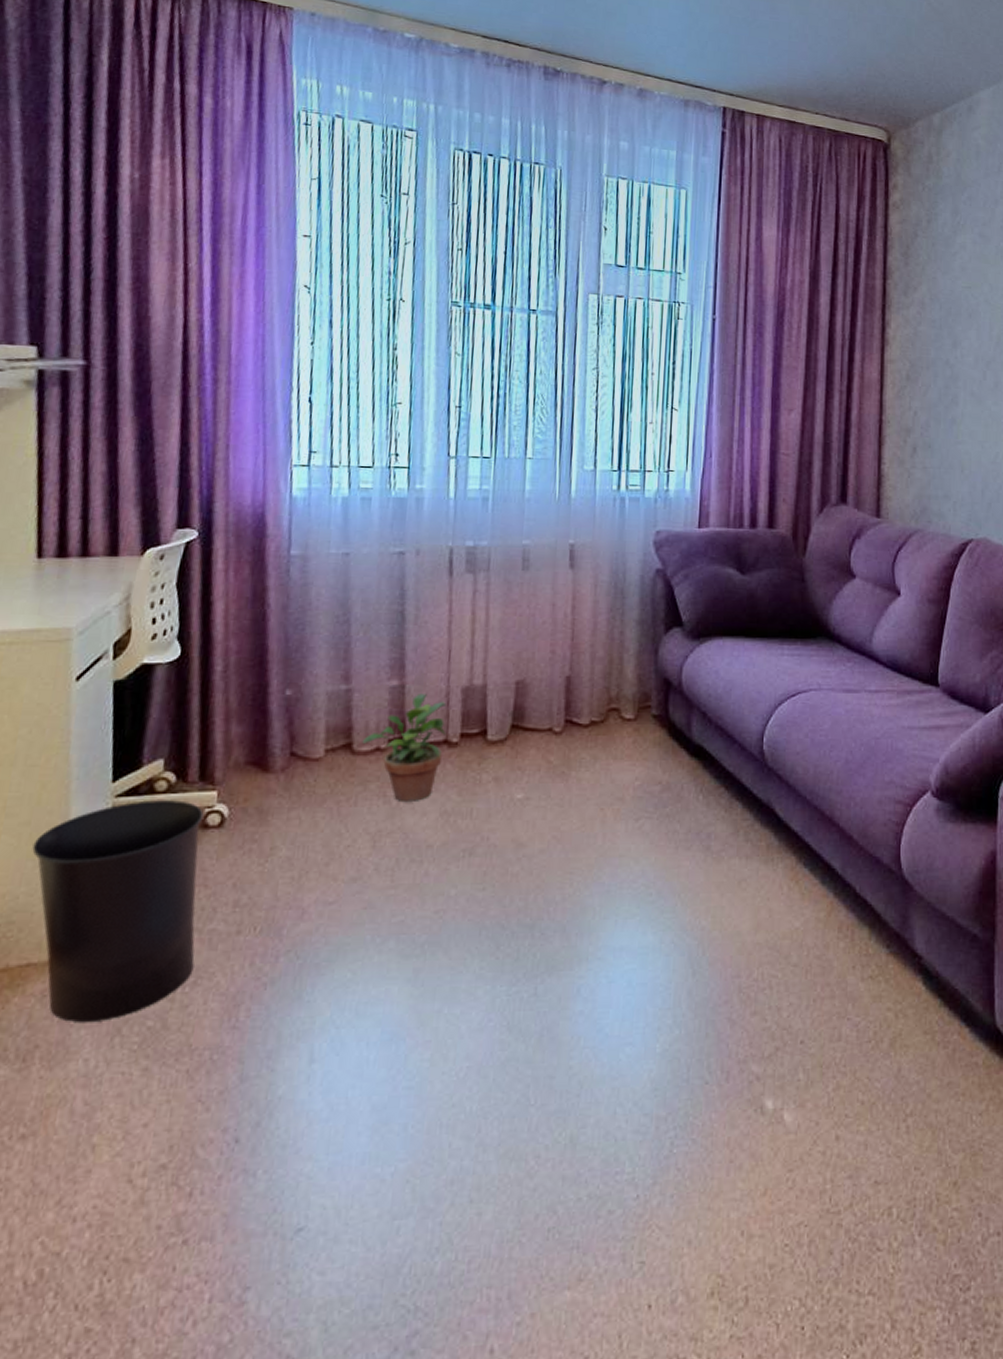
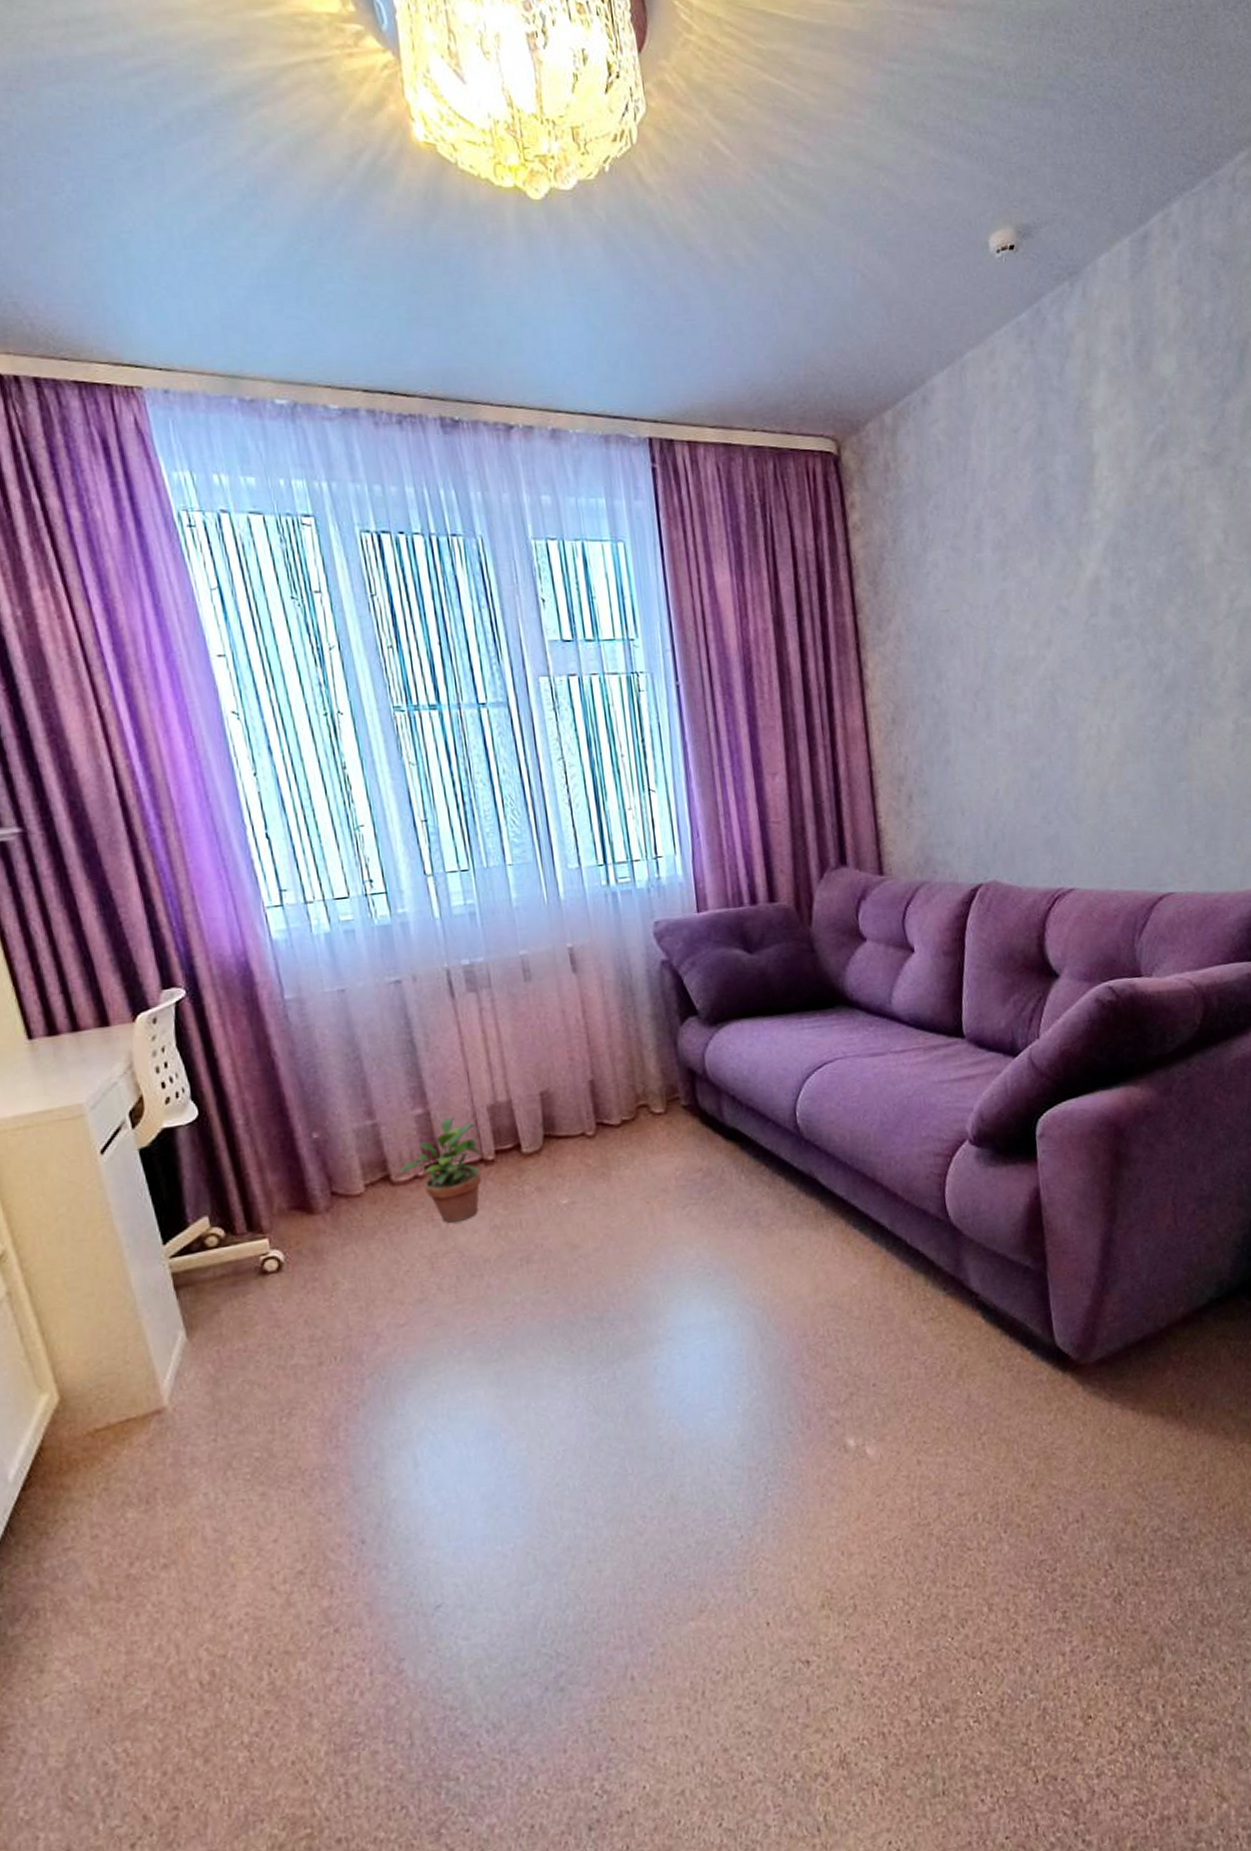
waste bin: present [32,800,204,1022] -> none [102,1252,286,1464]

